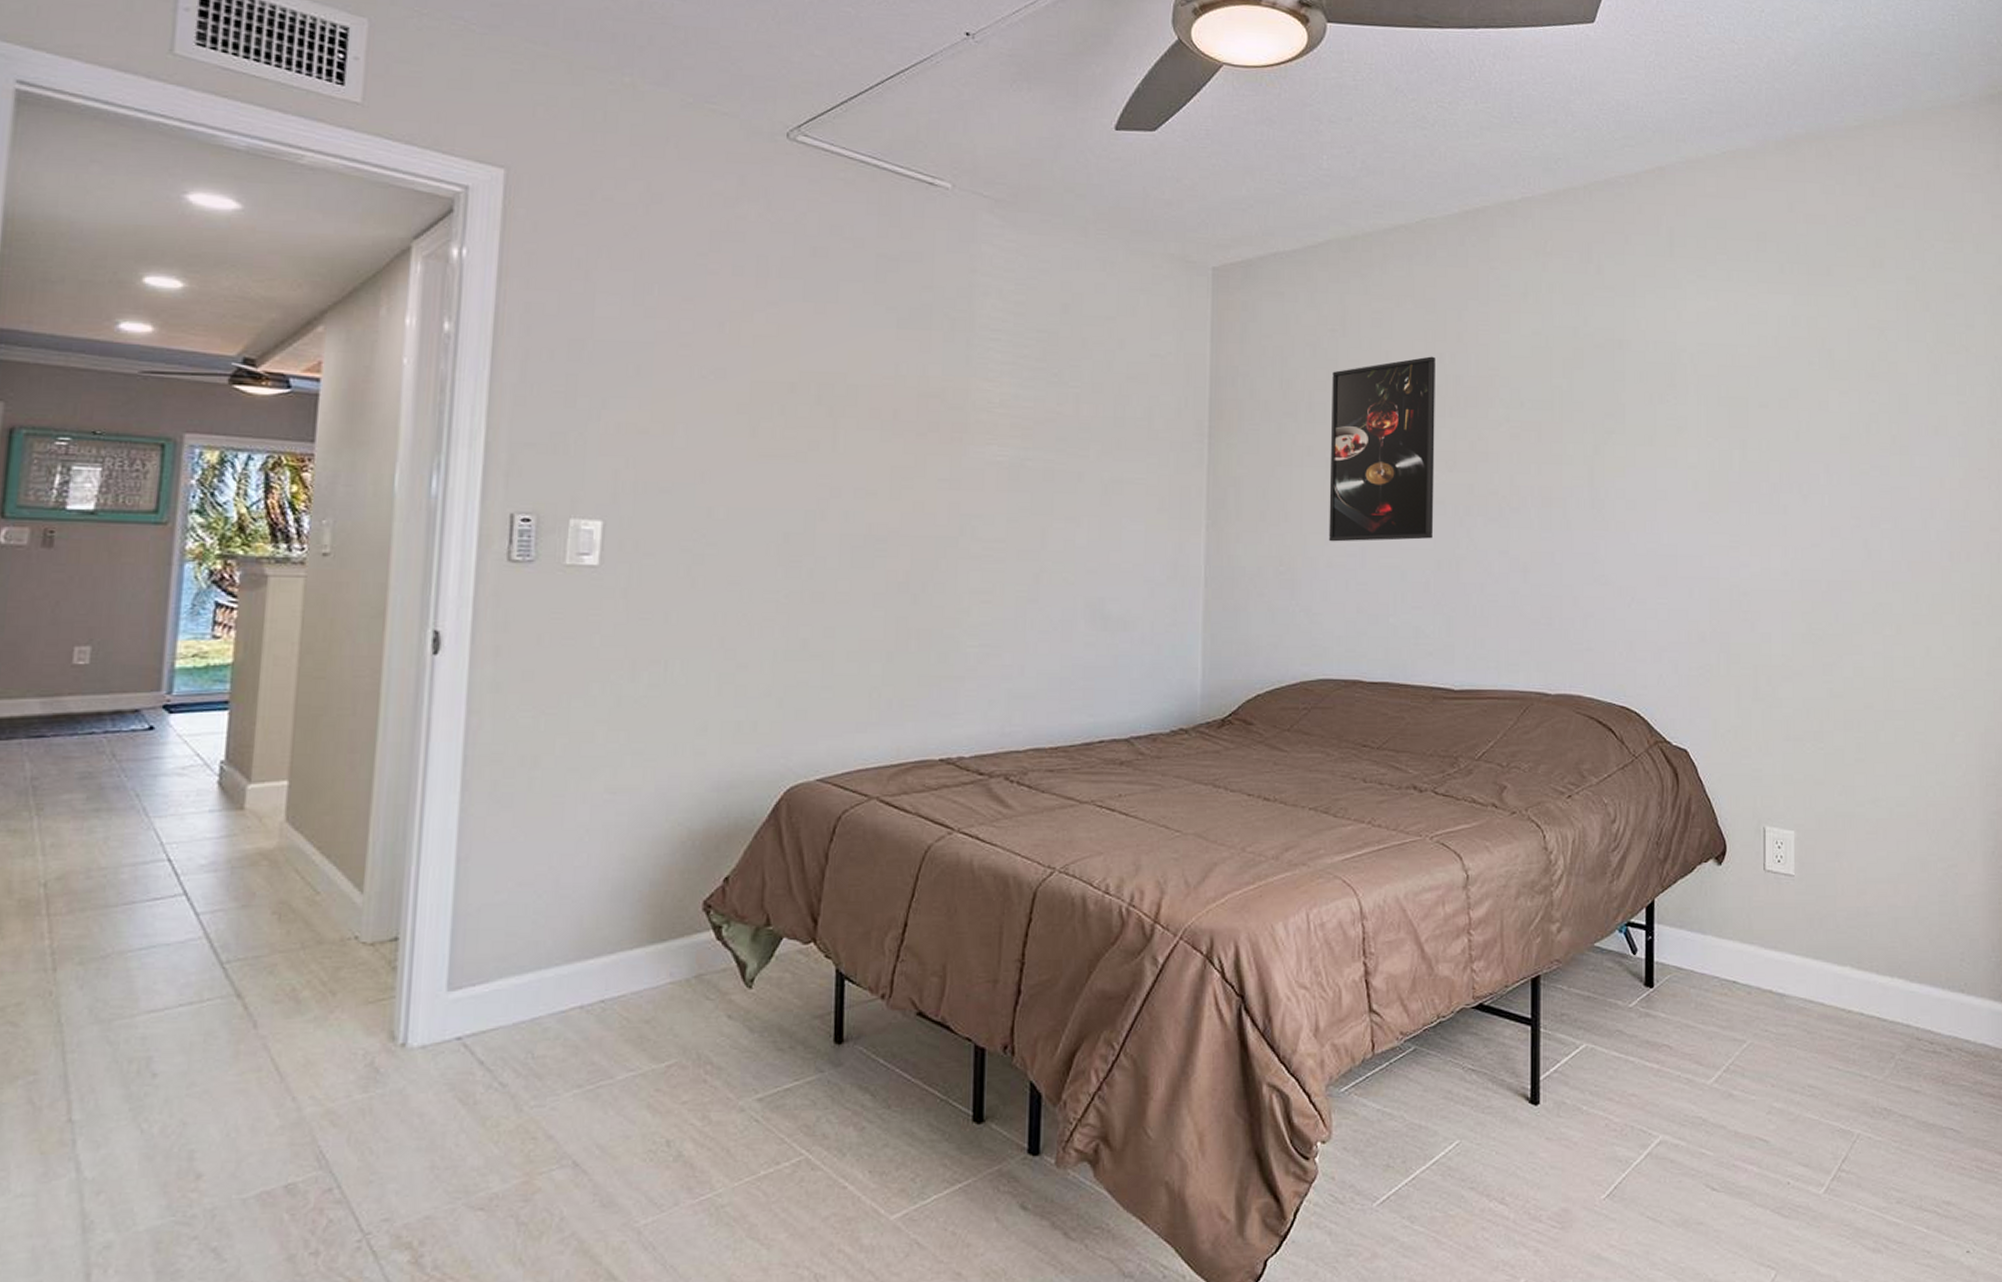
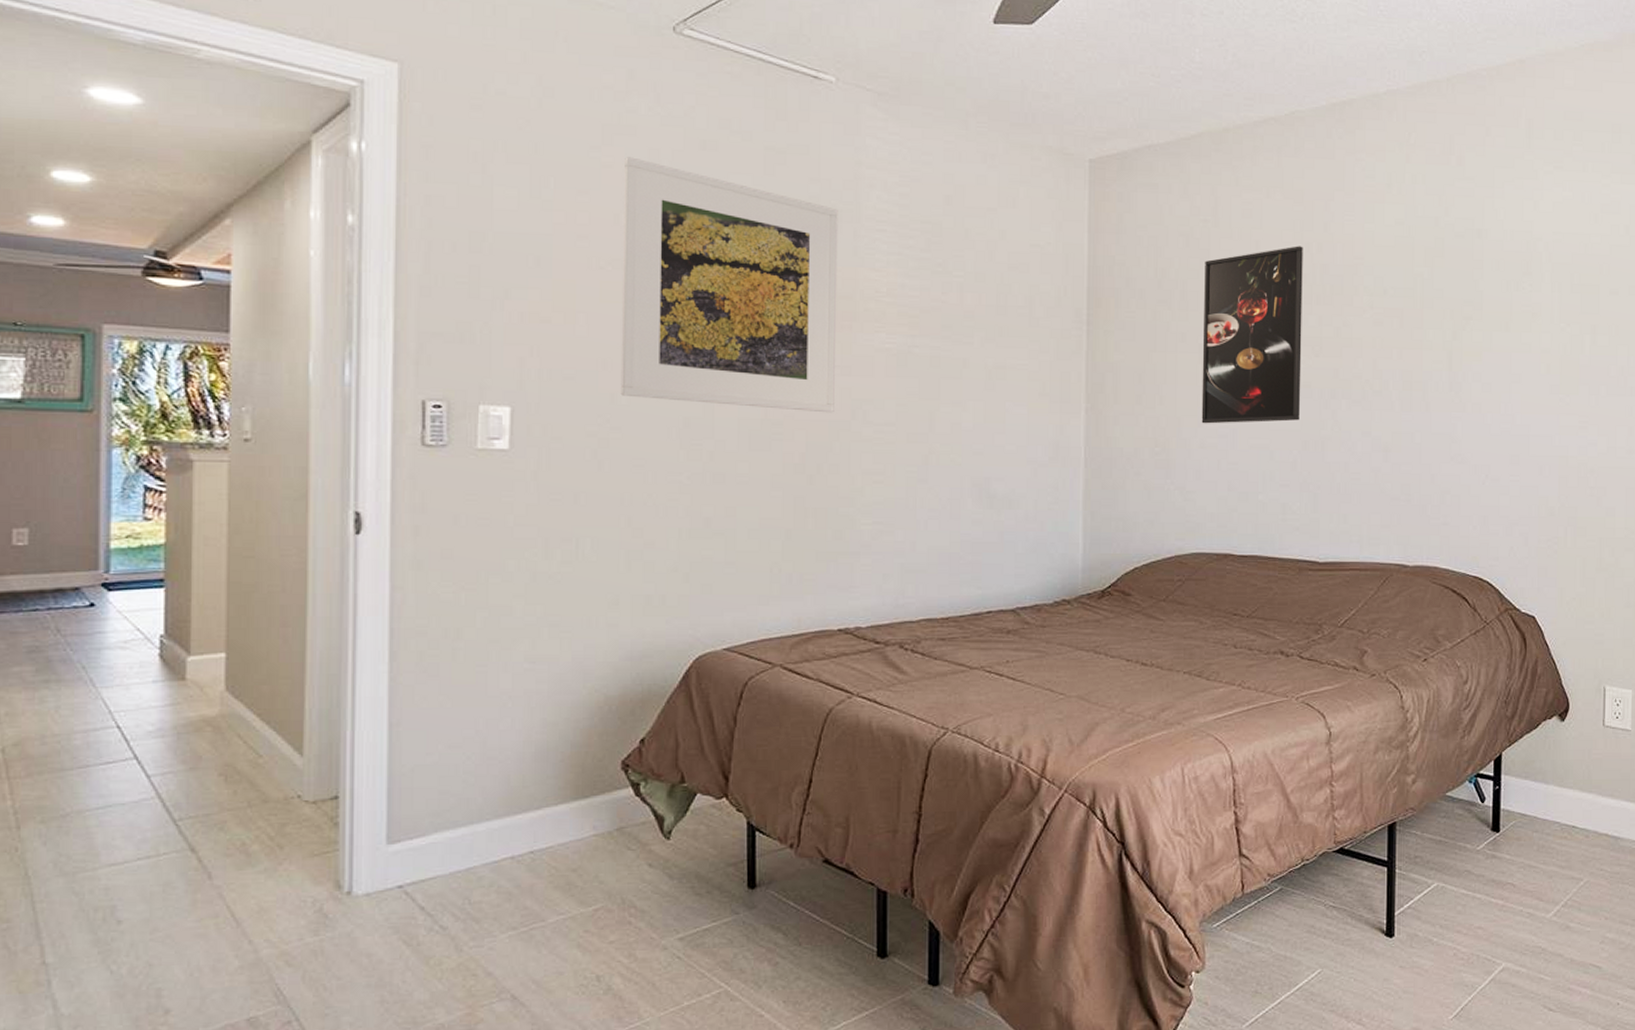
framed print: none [718,264,951,529] -> present [620,157,838,413]

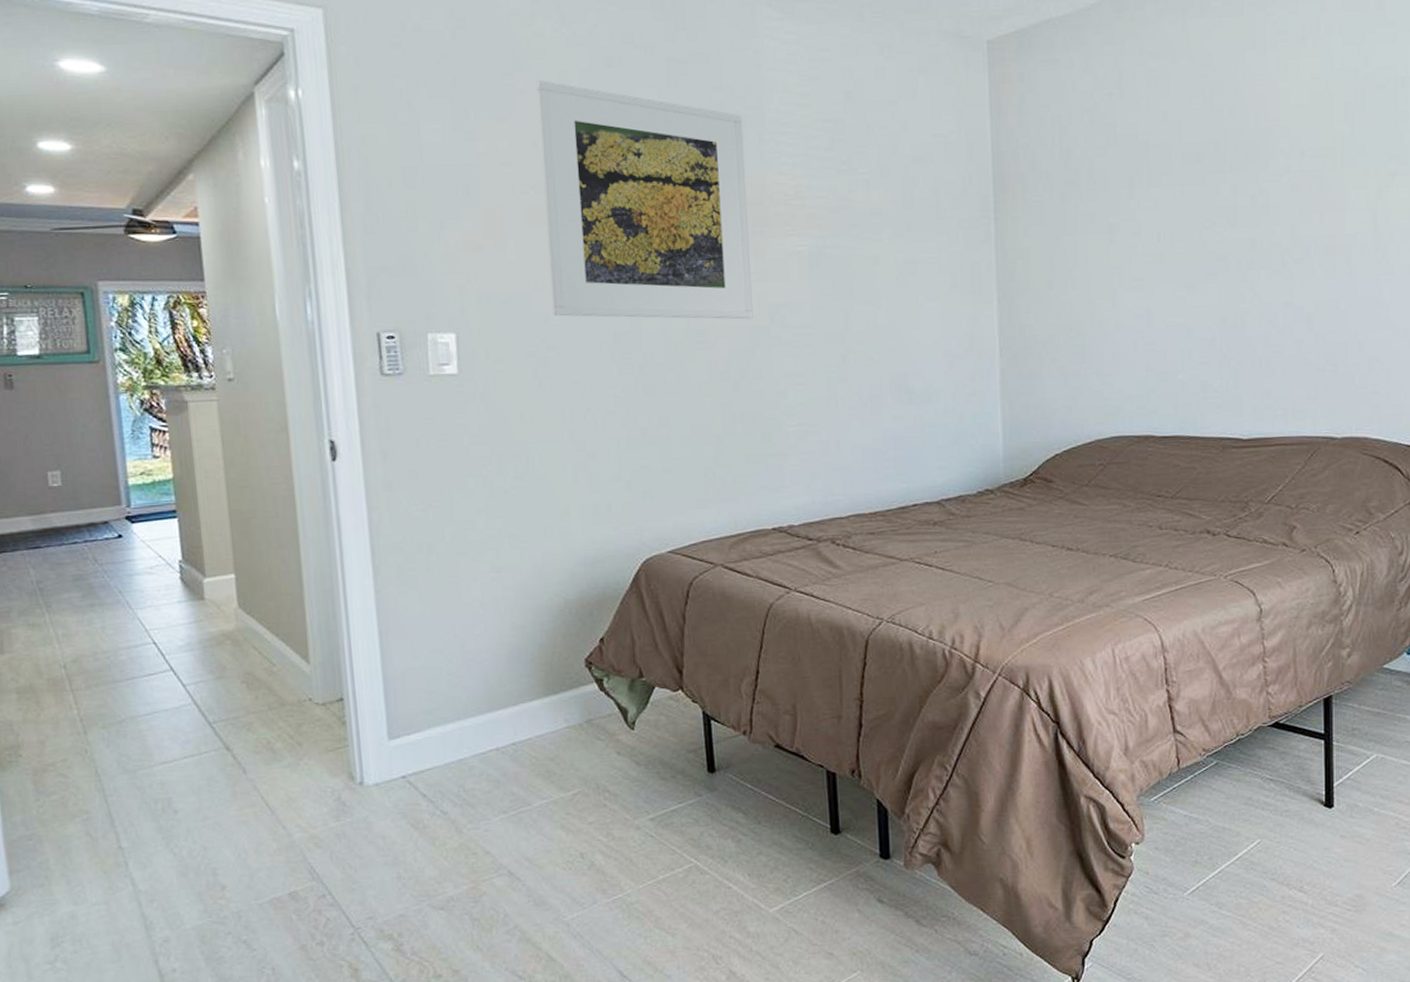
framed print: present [1201,246,1303,424] -> none [1111,112,1217,305]

